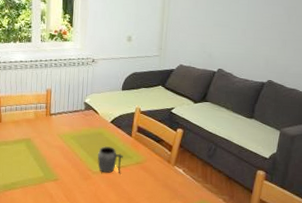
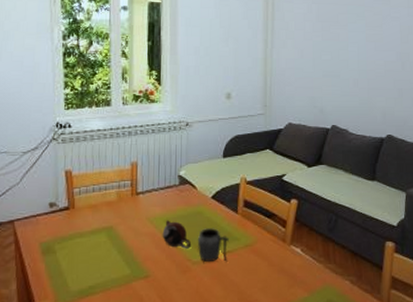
teapot: none [69,137,93,161] -> present [162,220,192,249]

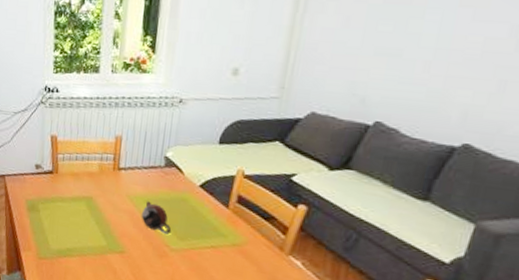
mug: present [197,228,230,263] -> none [177,217,216,257]

